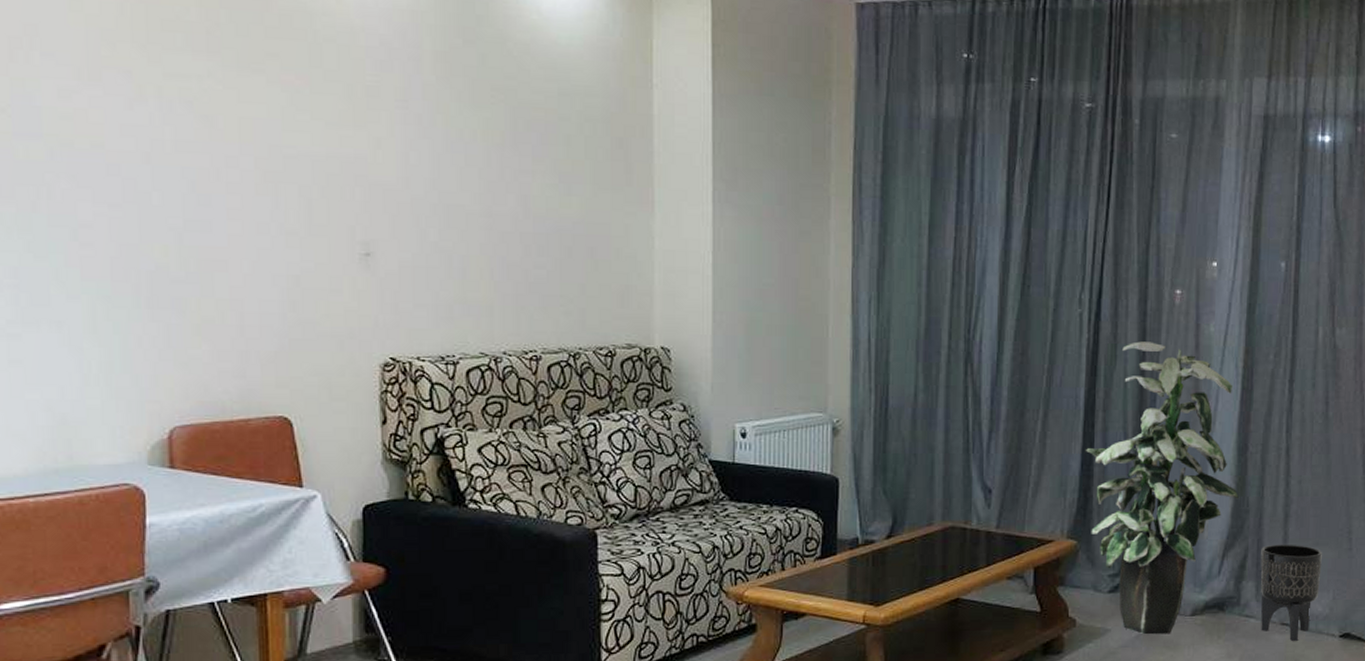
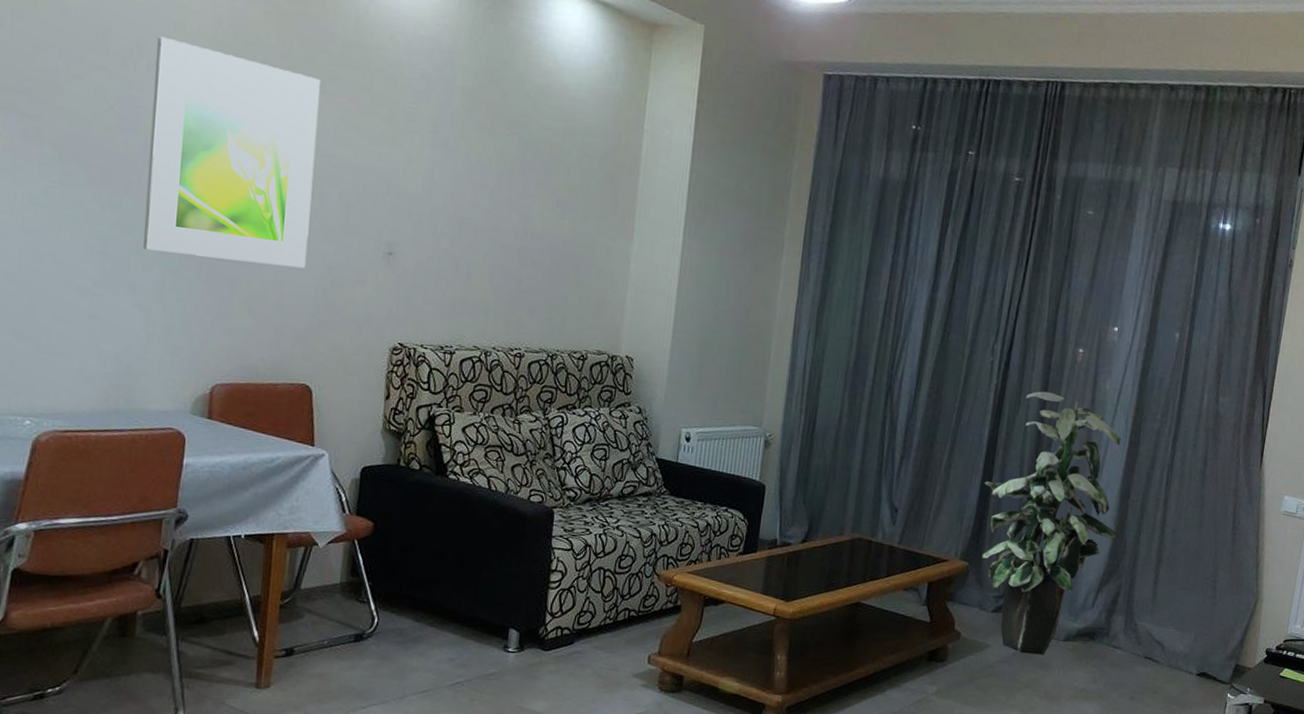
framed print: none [50,20,267,282] -> present [142,36,320,269]
planter: present [1260,544,1322,641] -> none [1126,584,1188,674]

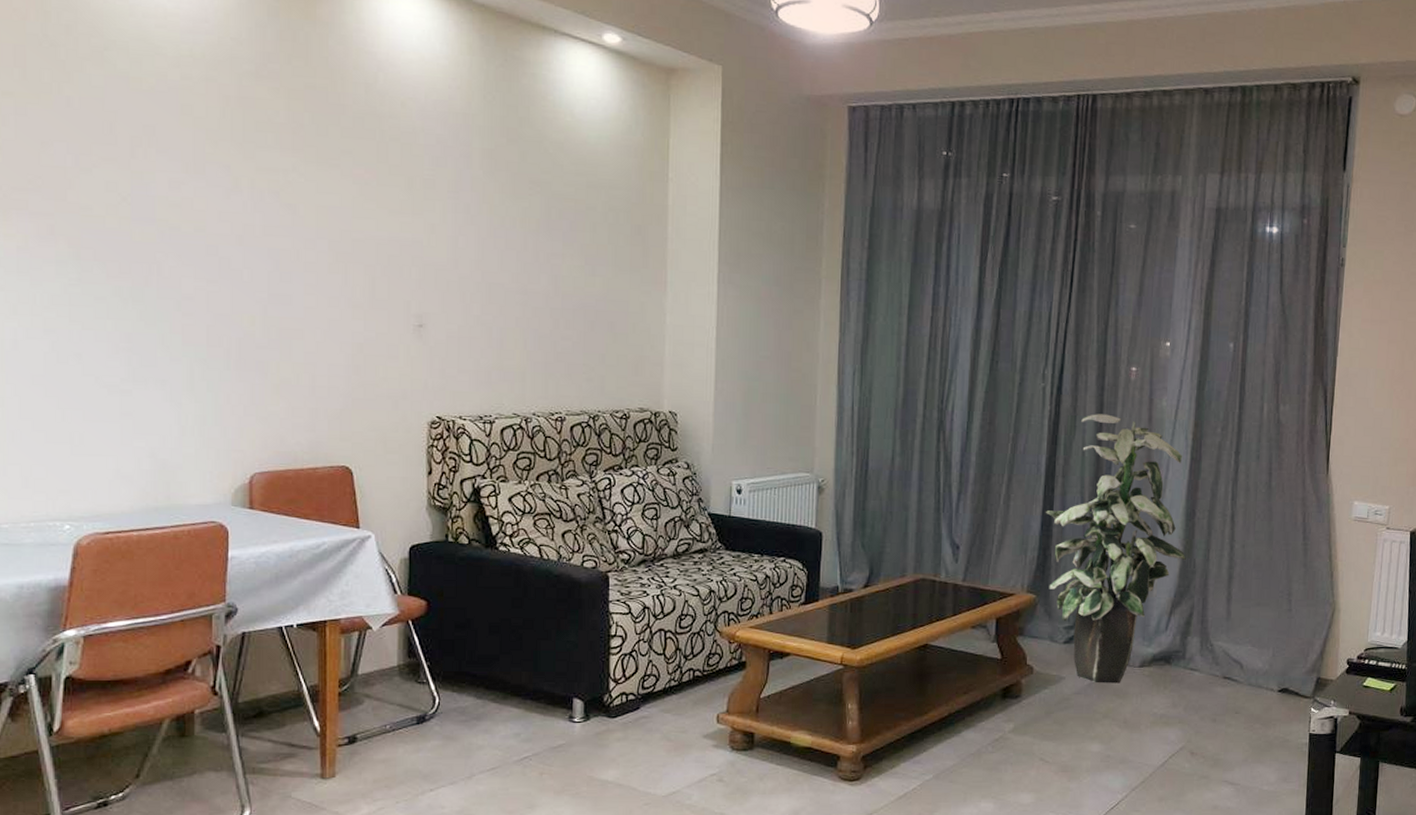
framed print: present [142,36,320,269] -> none [165,122,336,348]

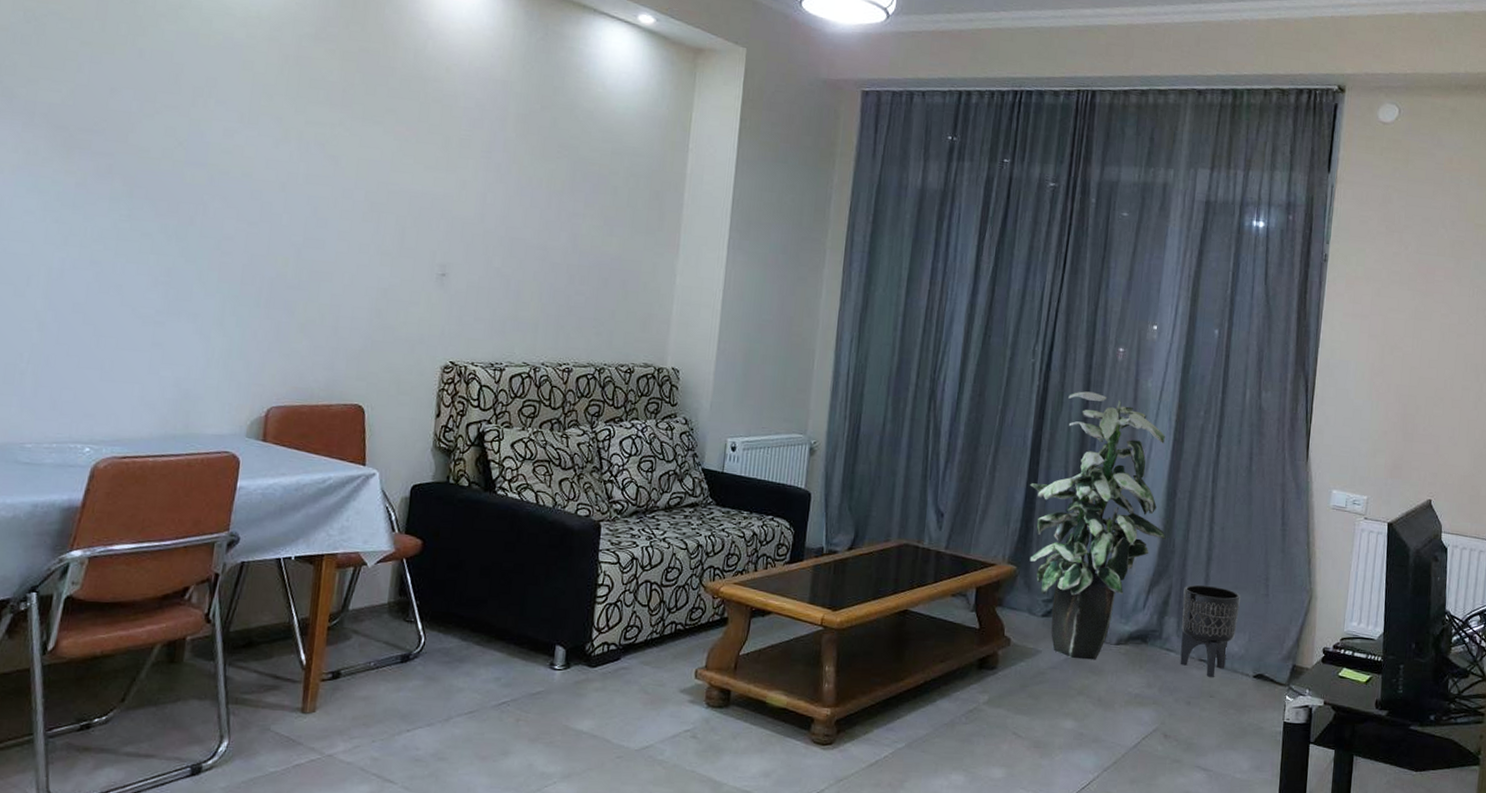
planter: none [1204,603,1263,694] -> present [1180,584,1241,677]

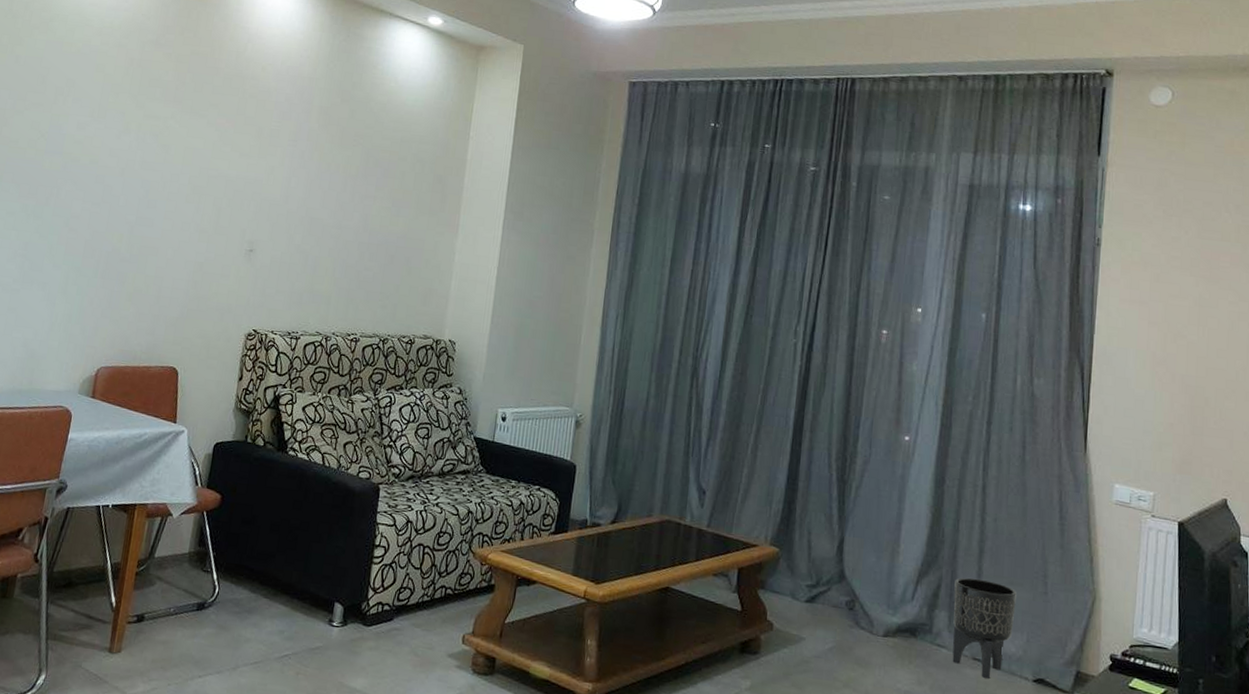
indoor plant: present [1029,391,1166,660] -> none [792,372,935,652]

